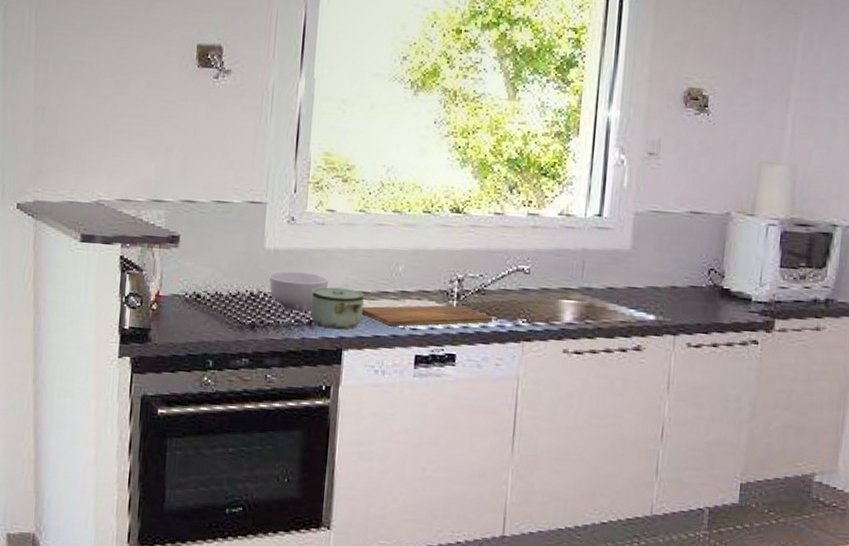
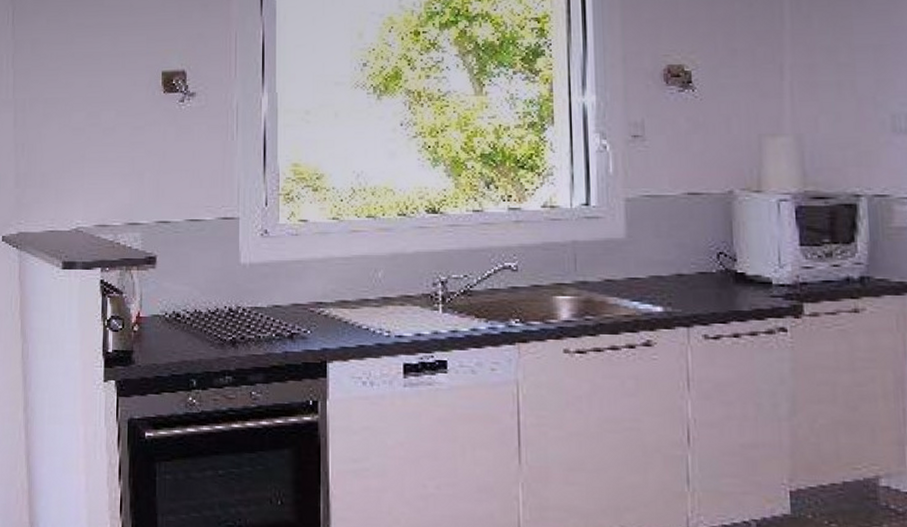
bowl: present [268,271,329,311] -> none [246,285,308,325]
cooking pot: present [310,287,365,330] -> none [290,298,345,341]
cutting board: present [361,305,493,327] -> none [343,308,483,335]

